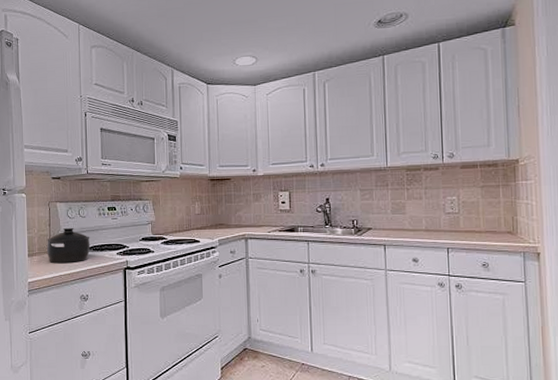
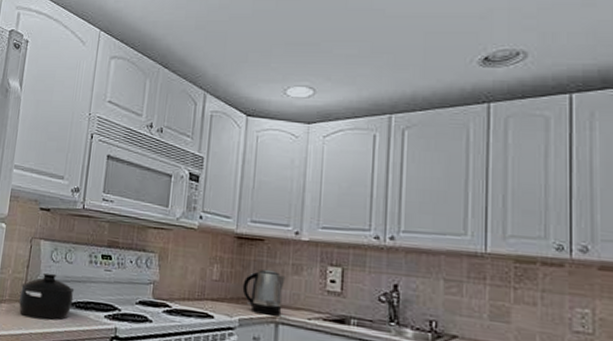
kettle: none [218,200,249,234] -> present [242,269,286,316]

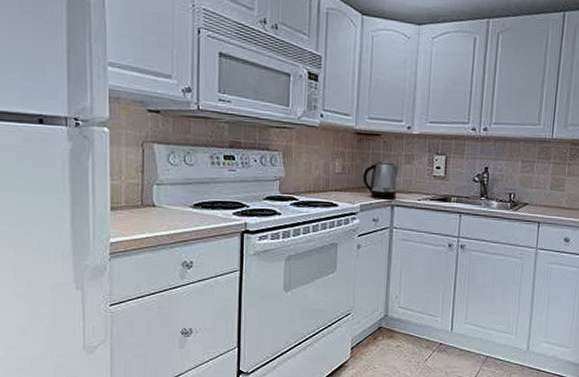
saucepan: present [19,272,75,320] -> none [138,176,199,222]

